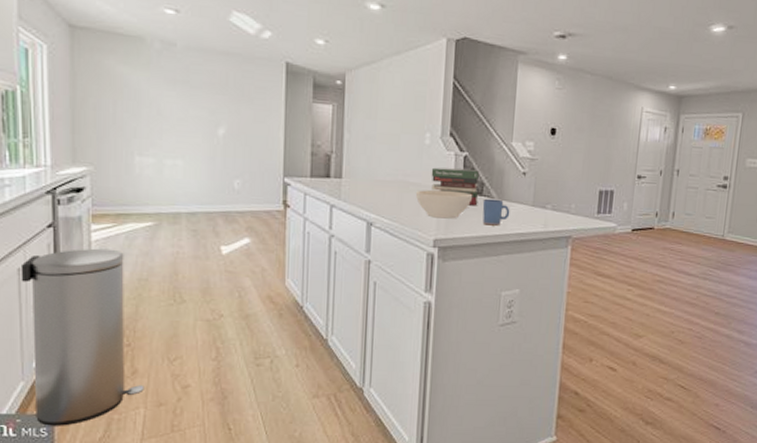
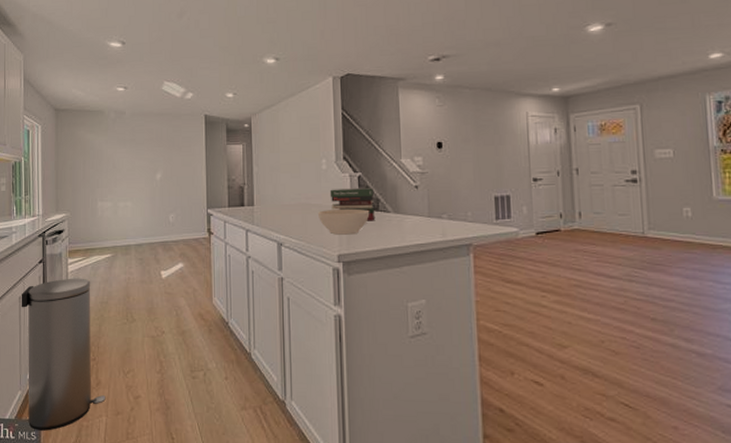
mug: present [482,198,510,226] -> none [379,213,407,238]

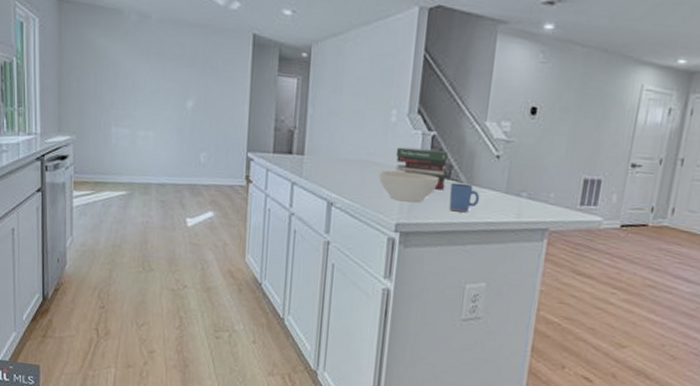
pedal bin: present [21,278,106,431] -> none [14,213,116,377]
mug: none [379,213,407,238] -> present [449,182,480,213]

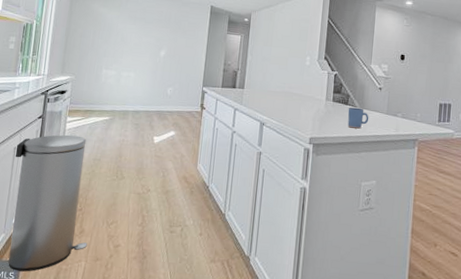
pedal bin: none [14,213,116,377] -> present [8,134,88,272]
bowl: present [378,170,440,203] -> none [297,99,341,122]
books: present [395,145,448,190] -> none [309,81,346,113]

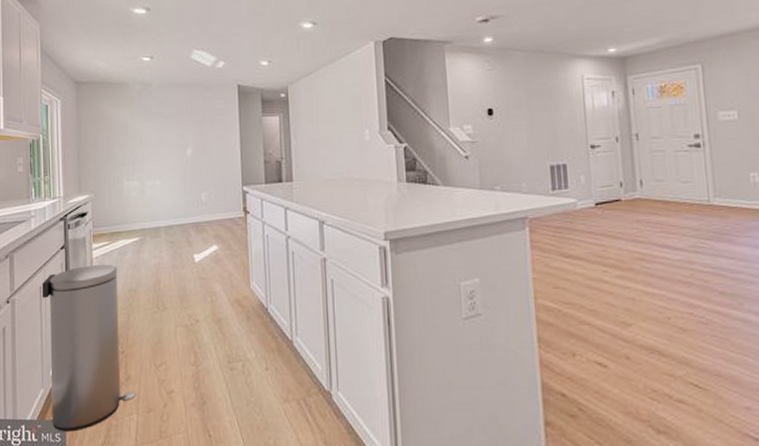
mug: present [347,107,369,129] -> none [428,186,458,213]

